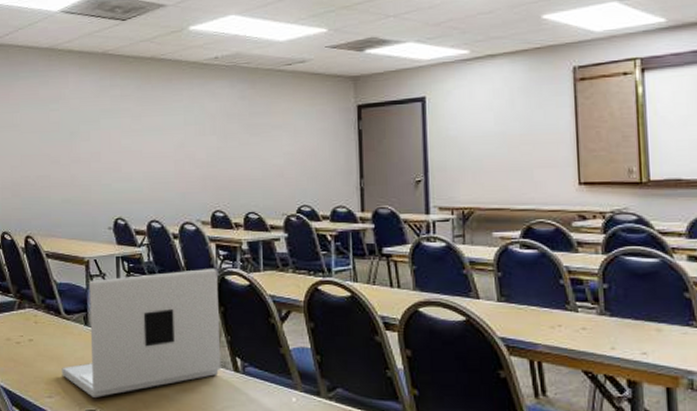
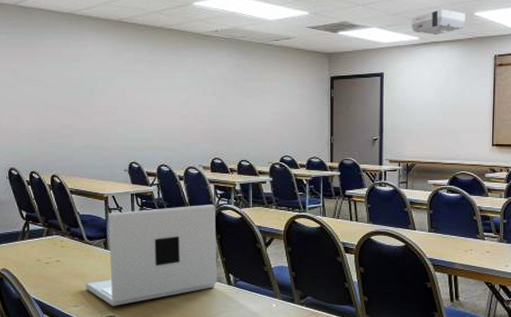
projector: none [458,13,530,46] -> present [411,9,465,35]

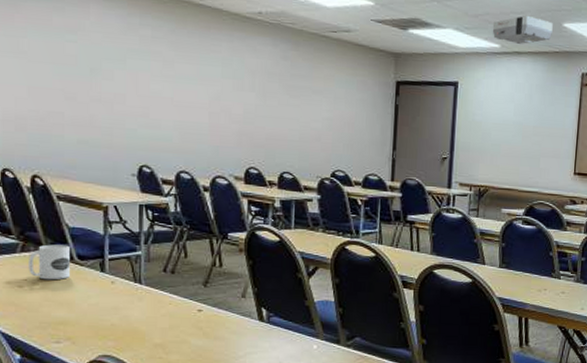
mug: none [52,229,83,257] -> present [29,244,71,280]
laptop: present [85,205,218,306] -> none [72,223,248,343]

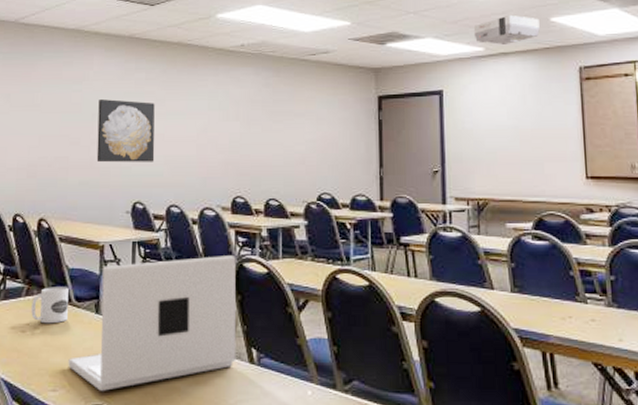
laptop: none [72,223,248,343] -> present [68,256,237,391]
wall art: none [97,54,163,126] -> present [96,99,155,163]

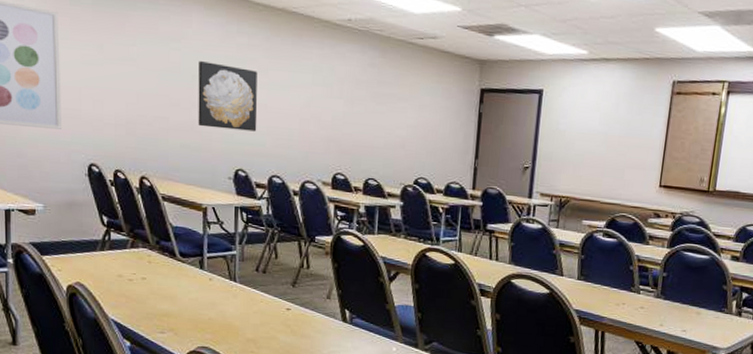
mug: present [31,287,69,324] -> none [137,241,174,275]
laptop: present [68,256,237,391] -> none [175,226,334,336]
projector: present [473,14,540,45] -> none [580,19,645,50]

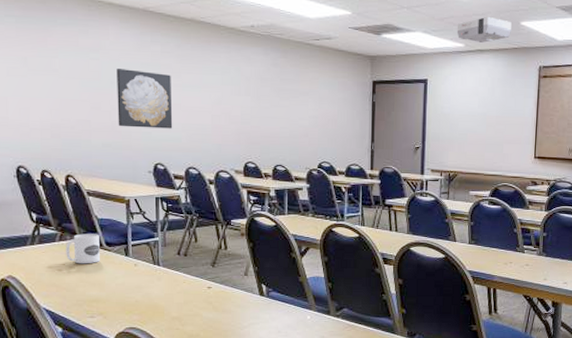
mug: none [137,241,174,275] -> present [66,233,101,264]
projector: none [580,19,645,50] -> present [456,16,512,43]

